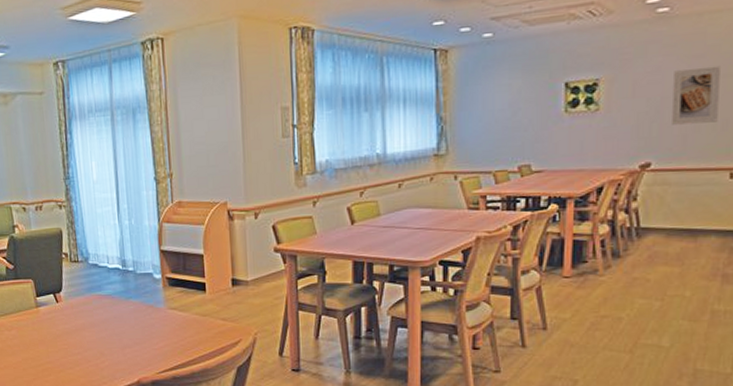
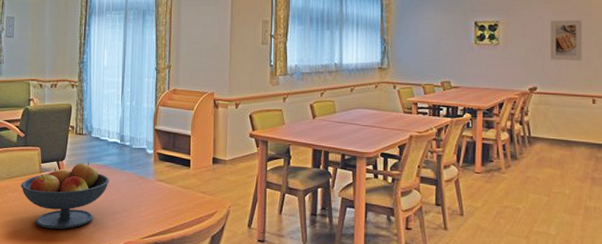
fruit bowl: none [17,292,115,367] -> present [21,162,109,229]

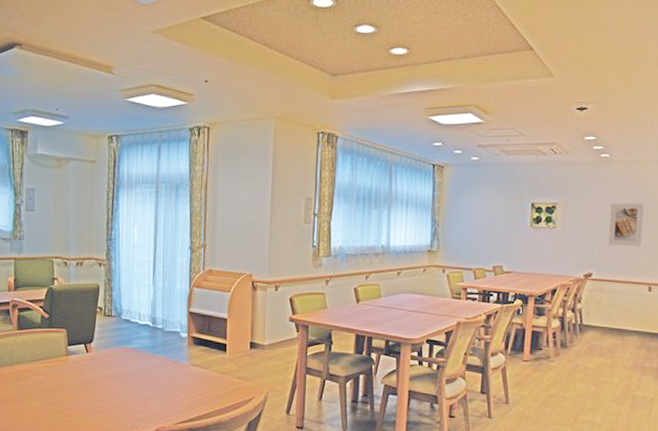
fruit bowl: present [21,162,109,229] -> none [46,345,141,414]

